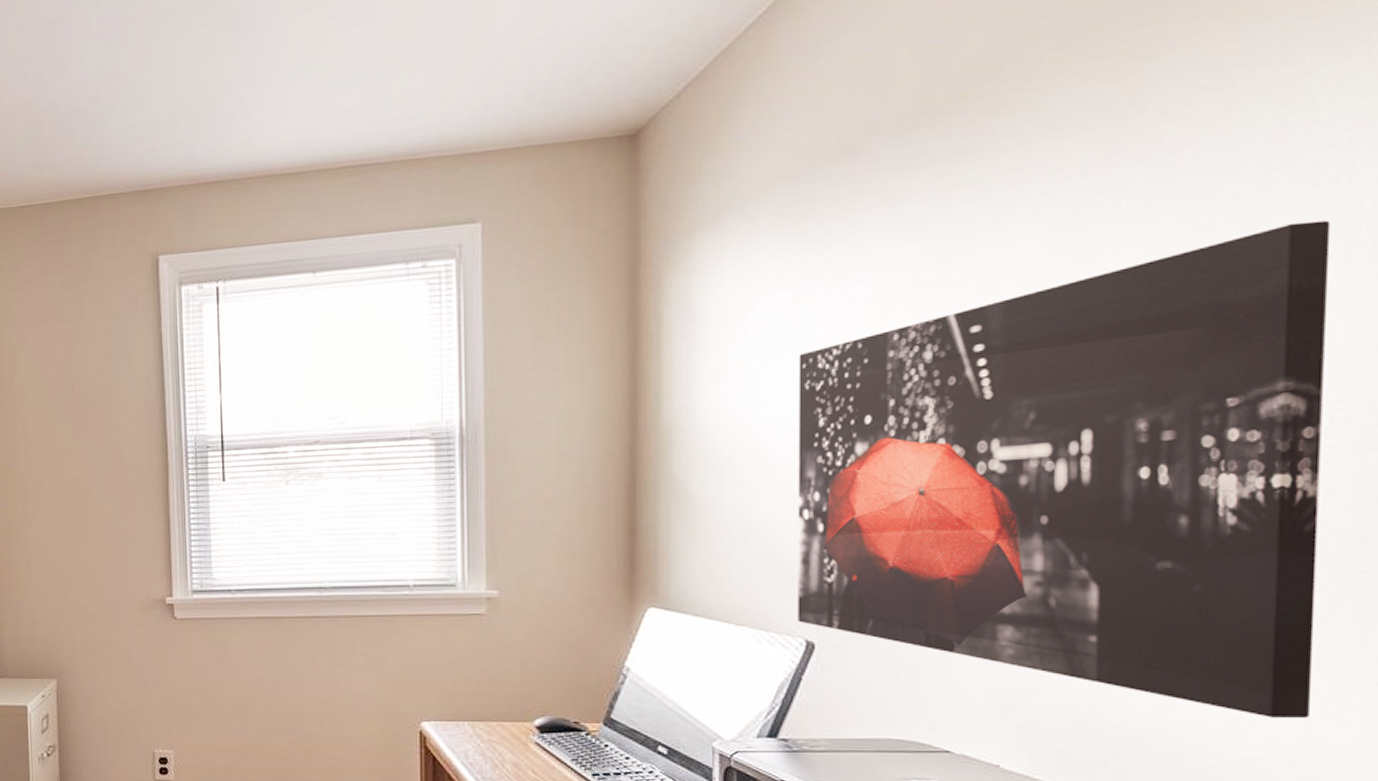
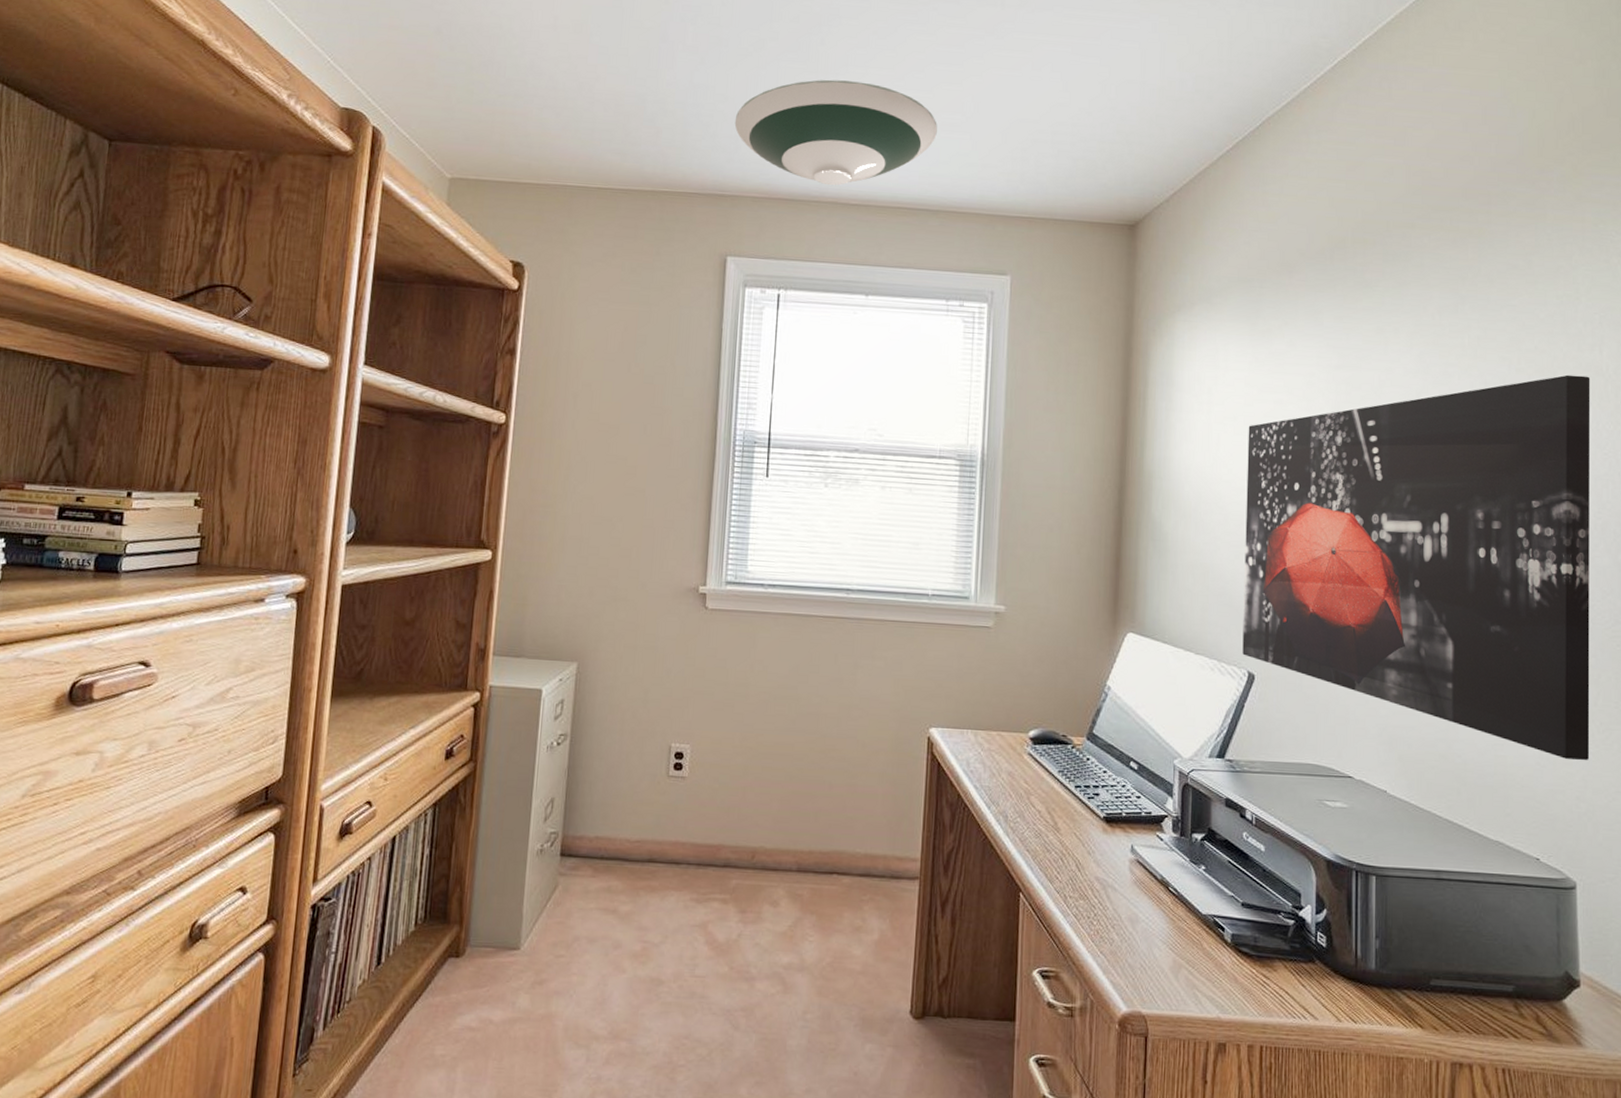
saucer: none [151,29,381,158] -> present [734,79,937,186]

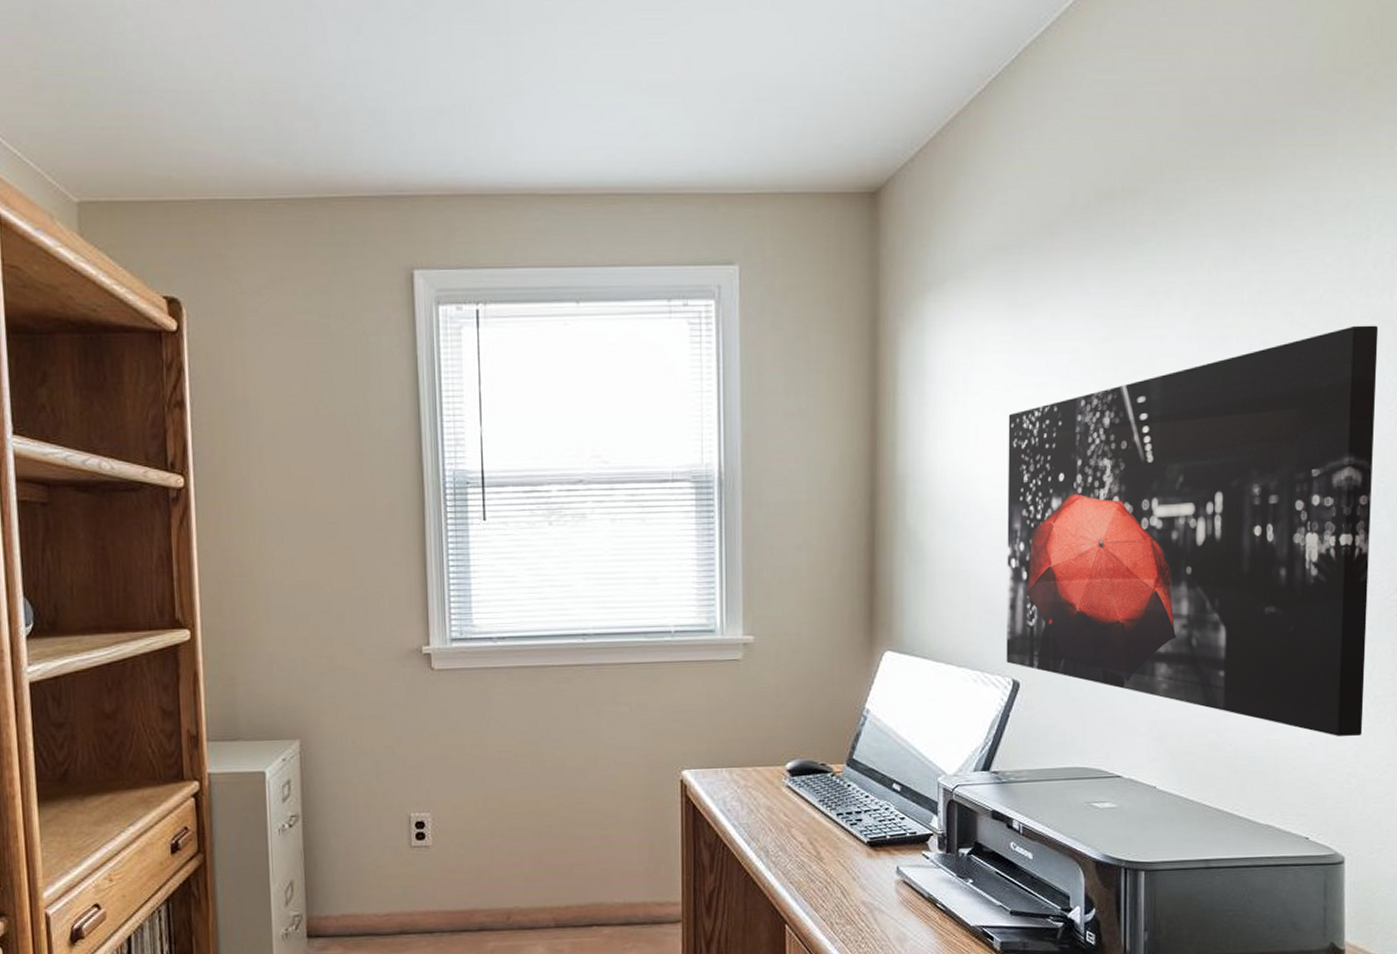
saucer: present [734,79,937,186] -> none [405,41,643,174]

